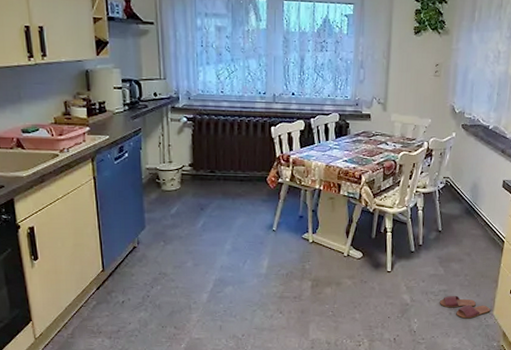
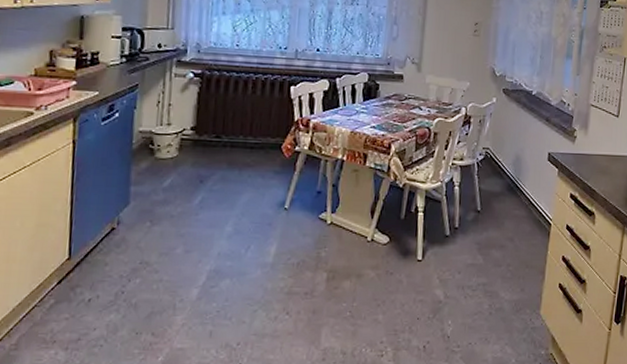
slippers: present [440,296,491,319] -> none [478,291,537,320]

